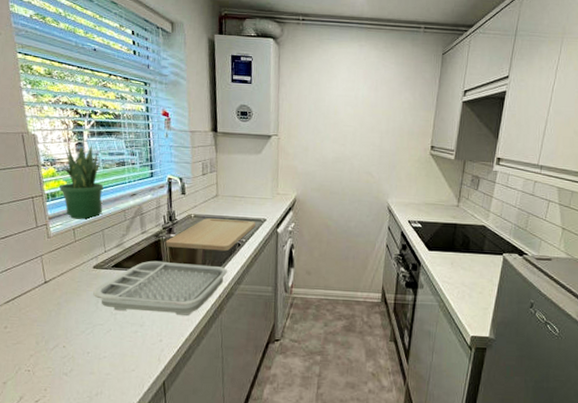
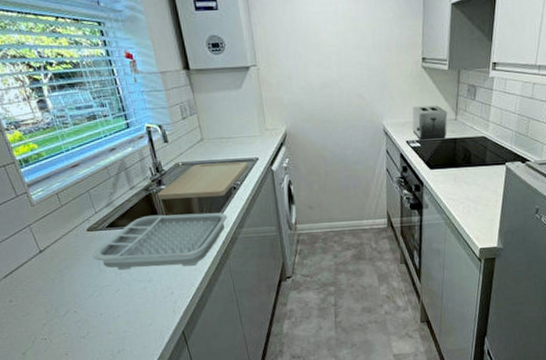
planter: present [57,144,104,219] -> none [21,102,84,183]
toaster: none [415,189,451,223] -> present [412,105,448,141]

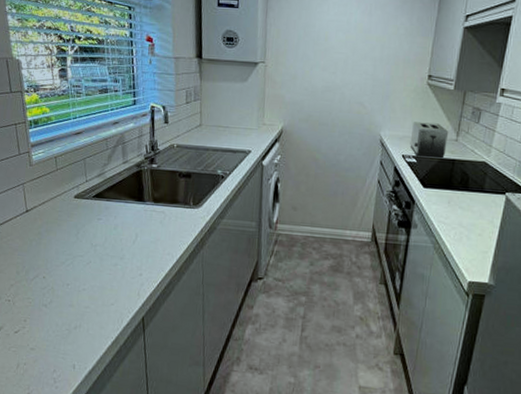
dish rack: present [92,212,227,270] -> none [74,191,210,250]
cutting board: present [157,161,248,200] -> none [147,148,240,184]

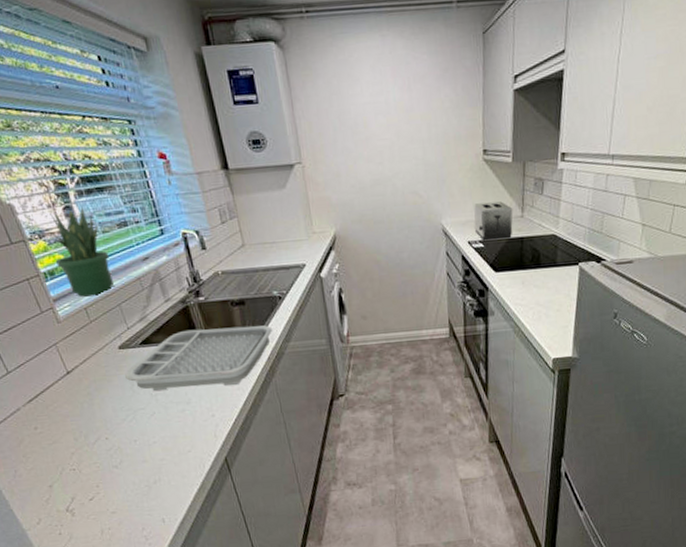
planter: none [40,70,86,148] -> present [45,208,115,297]
dish rack: none [74,191,210,250] -> present [125,325,272,391]

